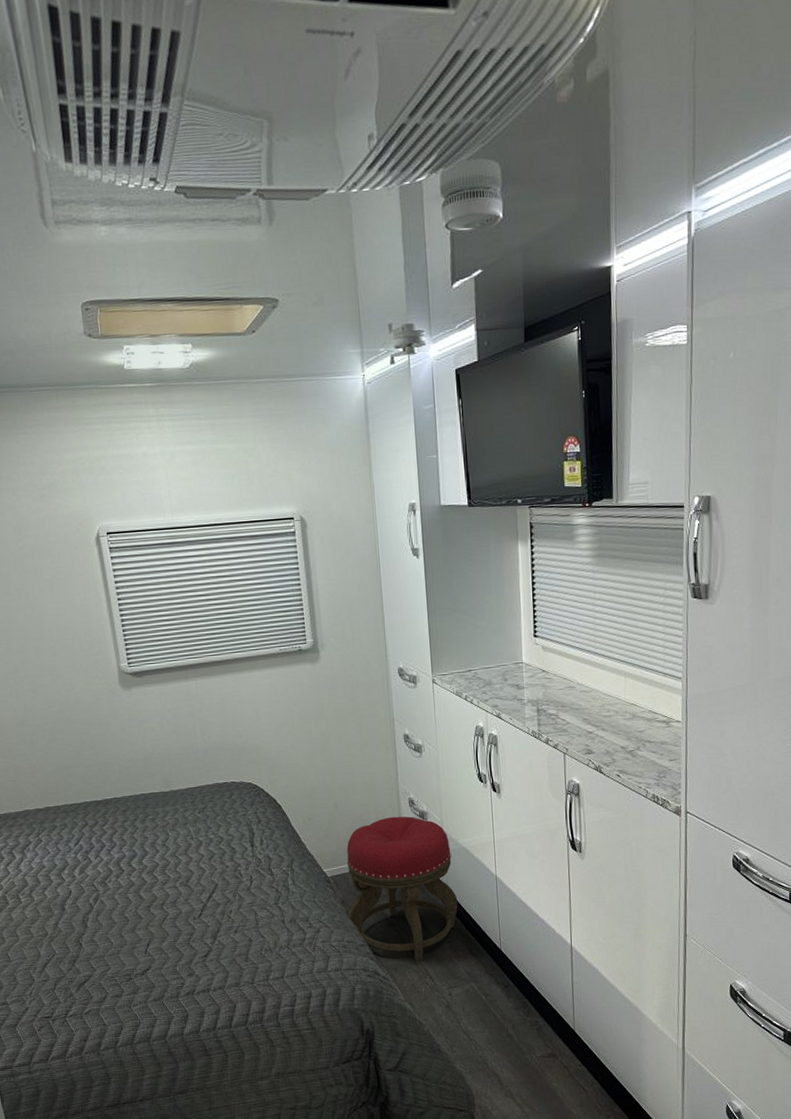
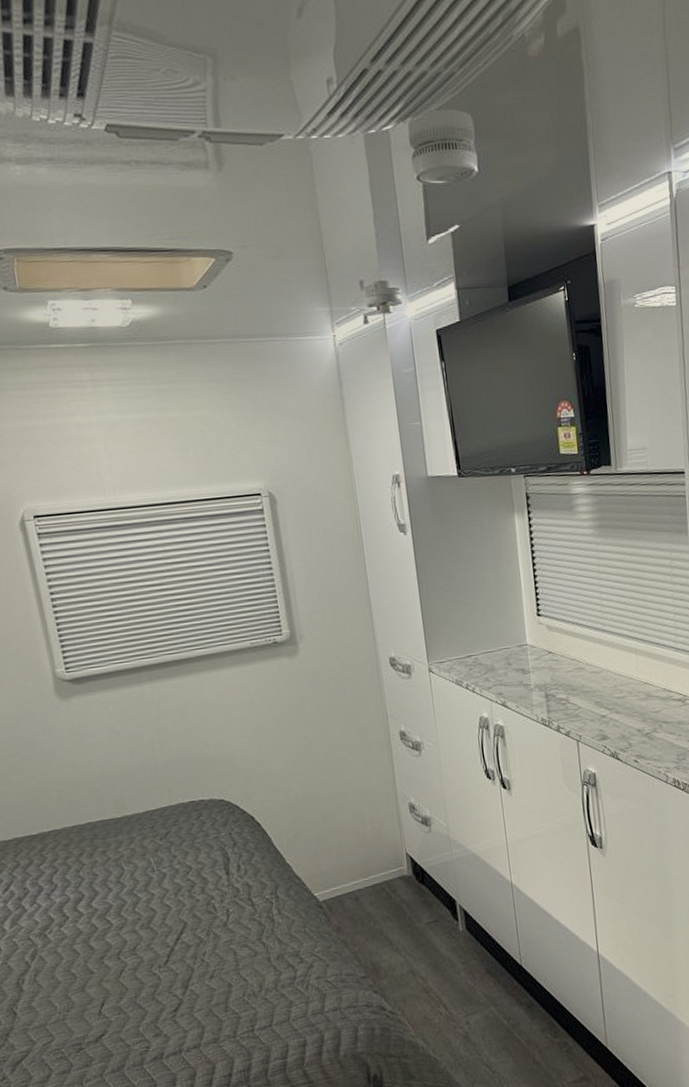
stool: present [346,816,458,961] -> none [340,823,471,989]

